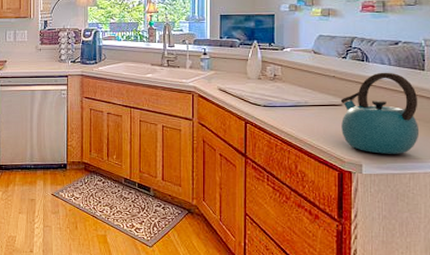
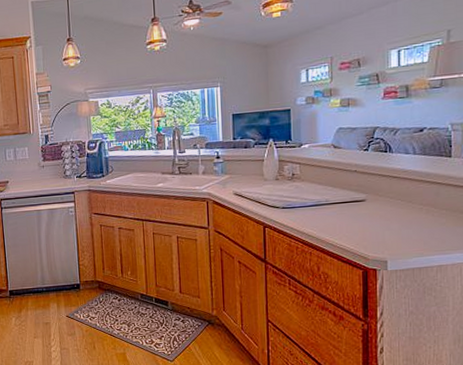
kettle: present [340,72,420,154] -> none [363,161,447,248]

